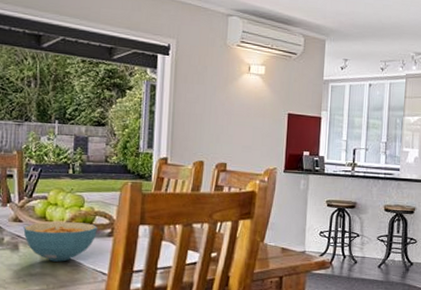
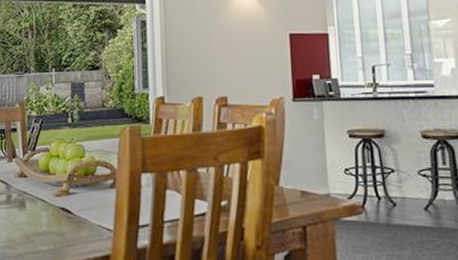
cereal bowl: present [23,221,97,262] -> none [29,174,100,218]

